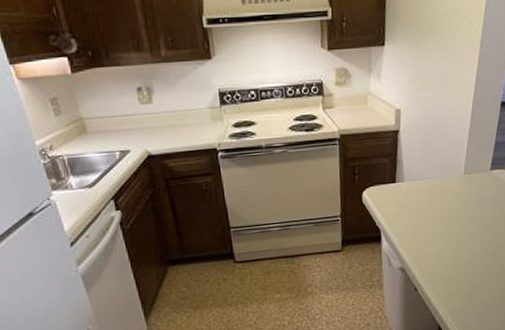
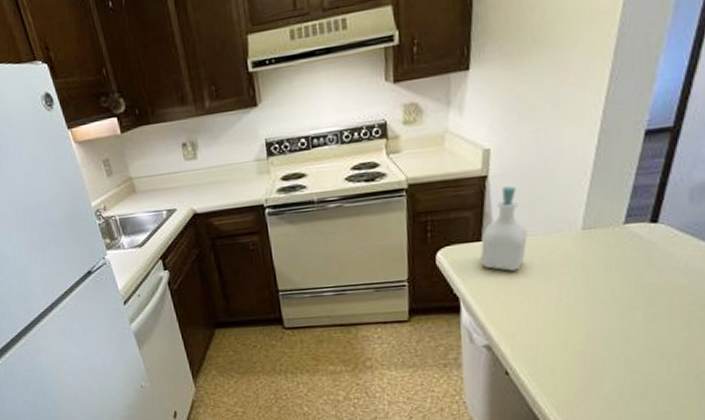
soap bottle: none [395,139,428,207] -> present [480,186,528,271]

